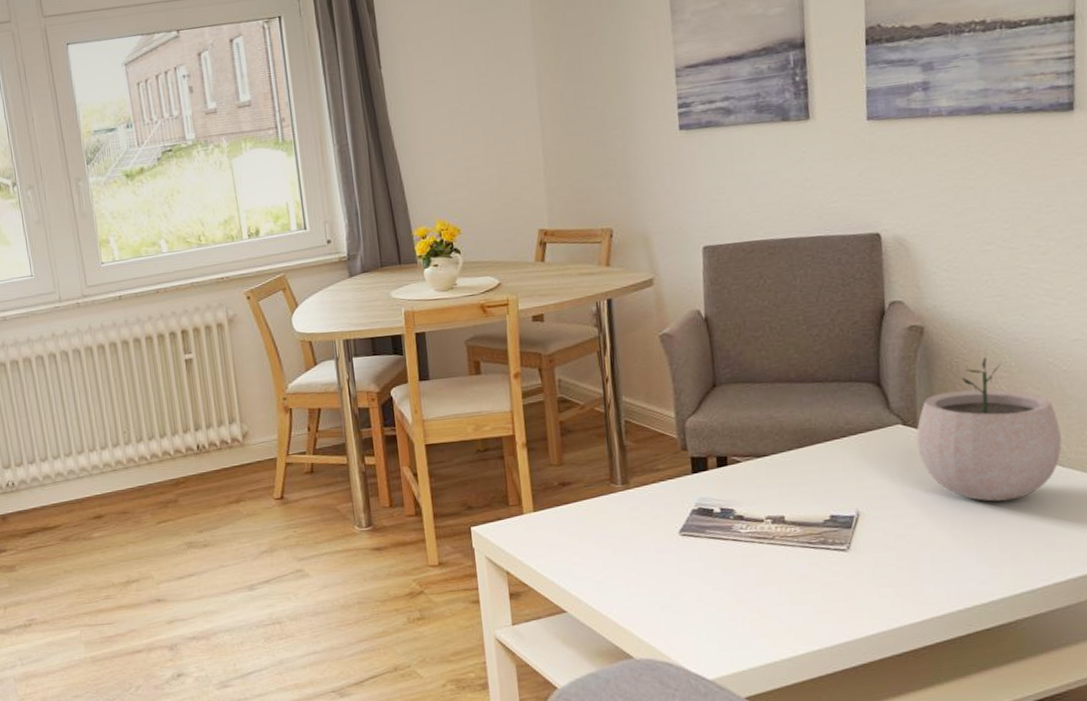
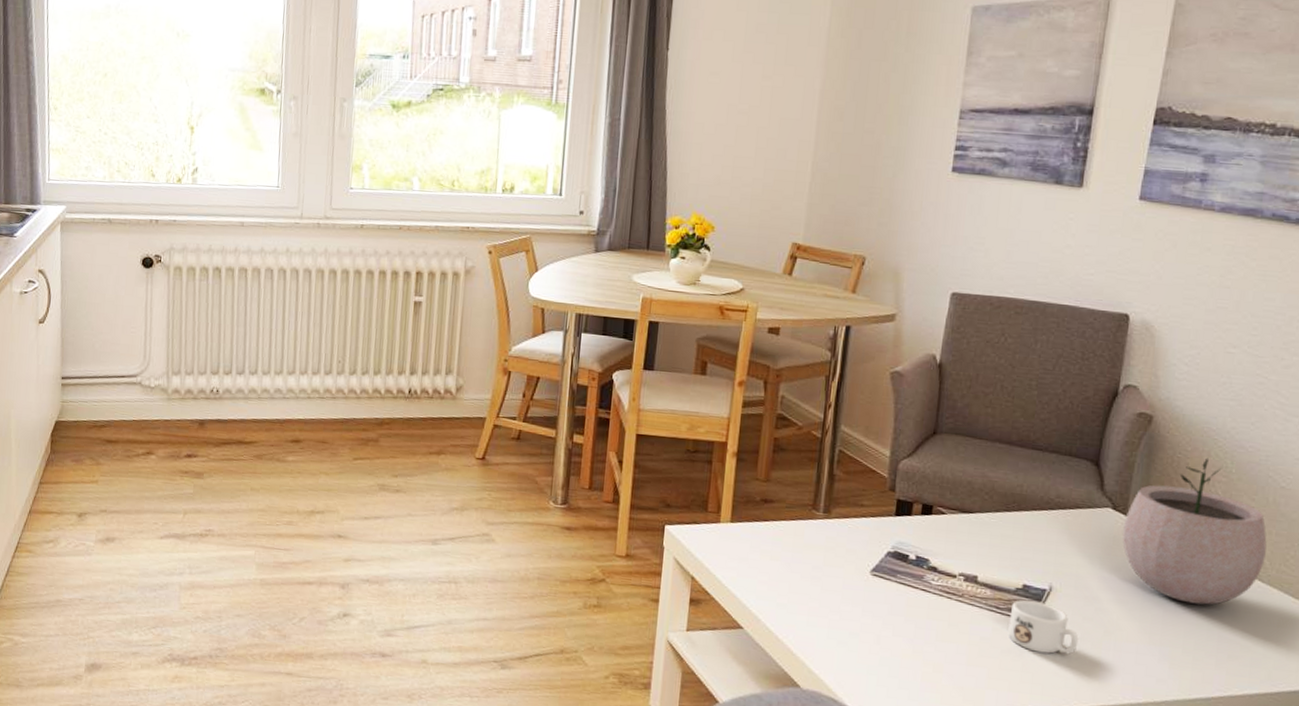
mug: none [823,529,896,579] -> present [1008,600,1079,655]

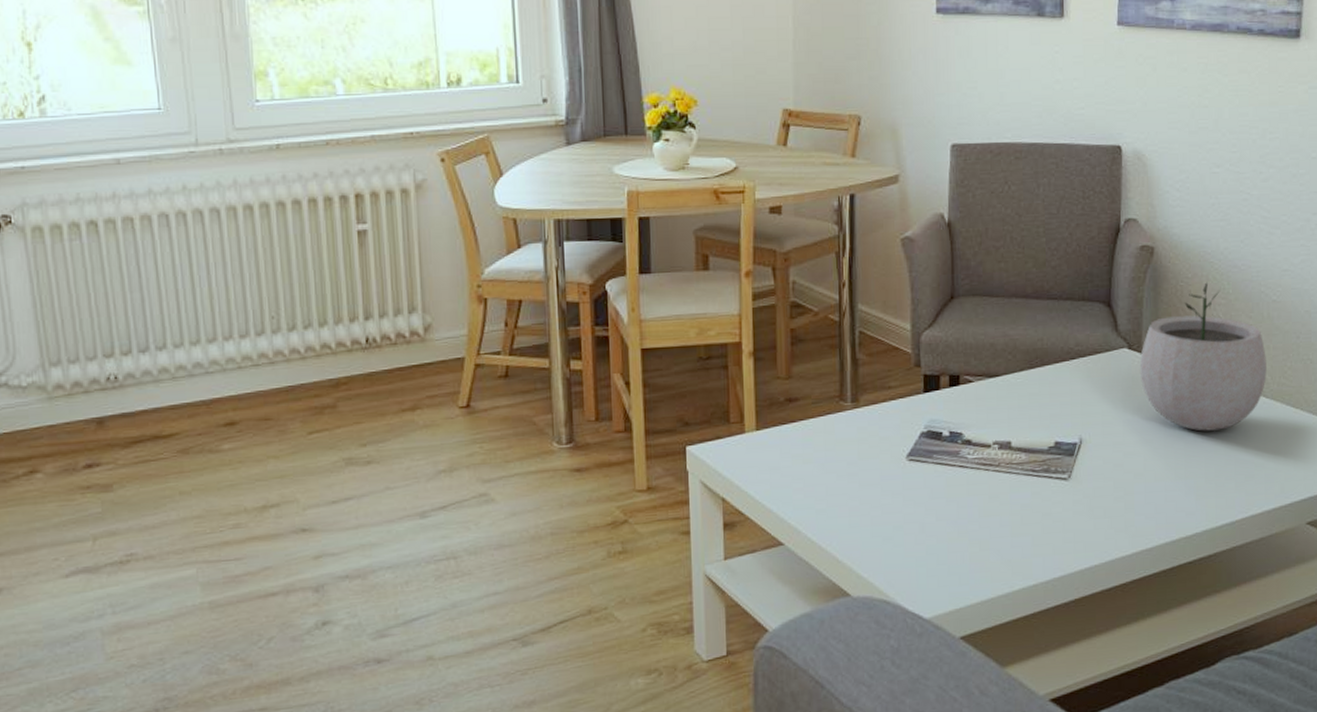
mug: present [1008,600,1079,655] -> none [1046,456,1112,509]

